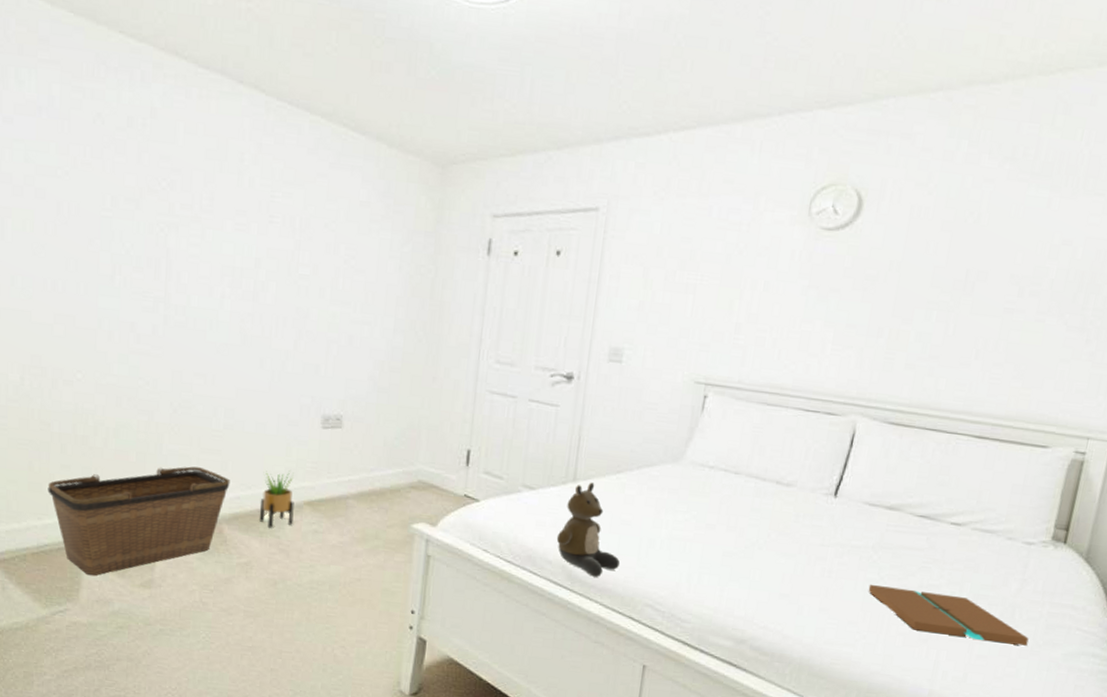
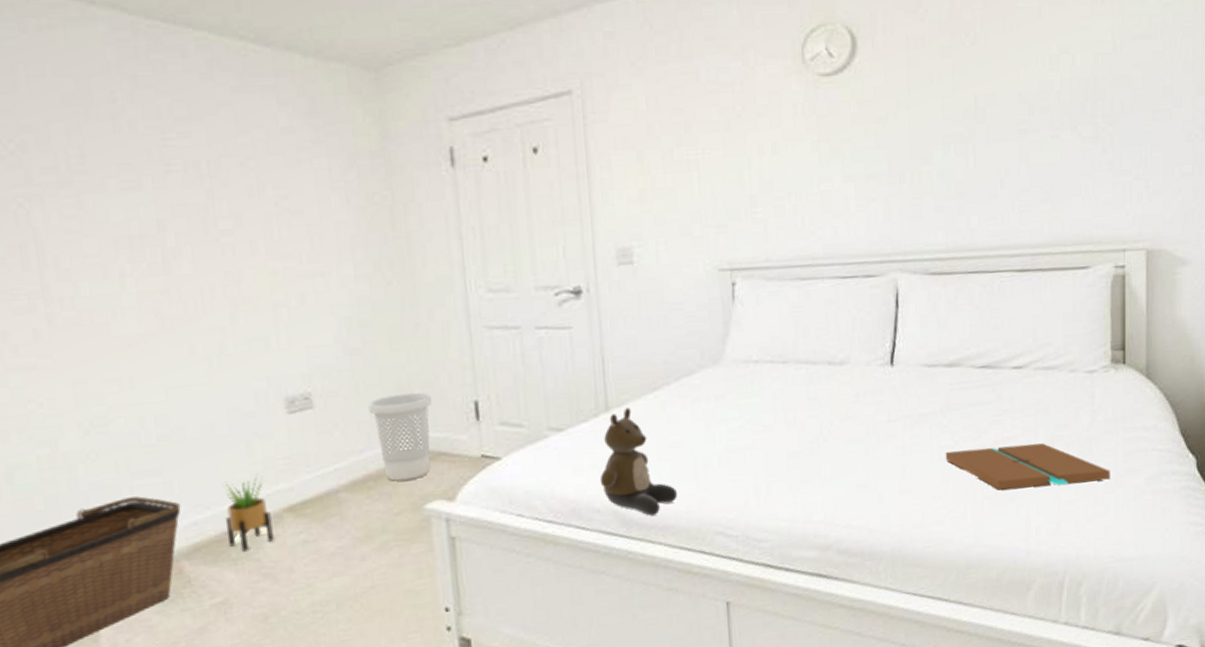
trash bin: none [384,430,435,502] -> present [368,392,433,482]

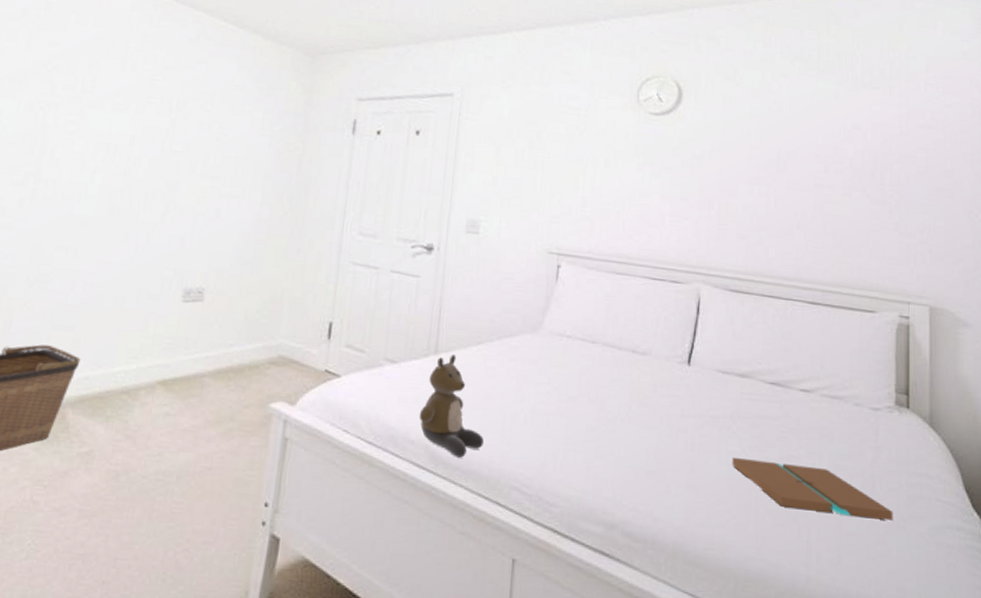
potted plant: present [225,475,274,552] -> none [108,347,148,411]
trash bin: present [368,392,433,482] -> none [244,303,297,380]

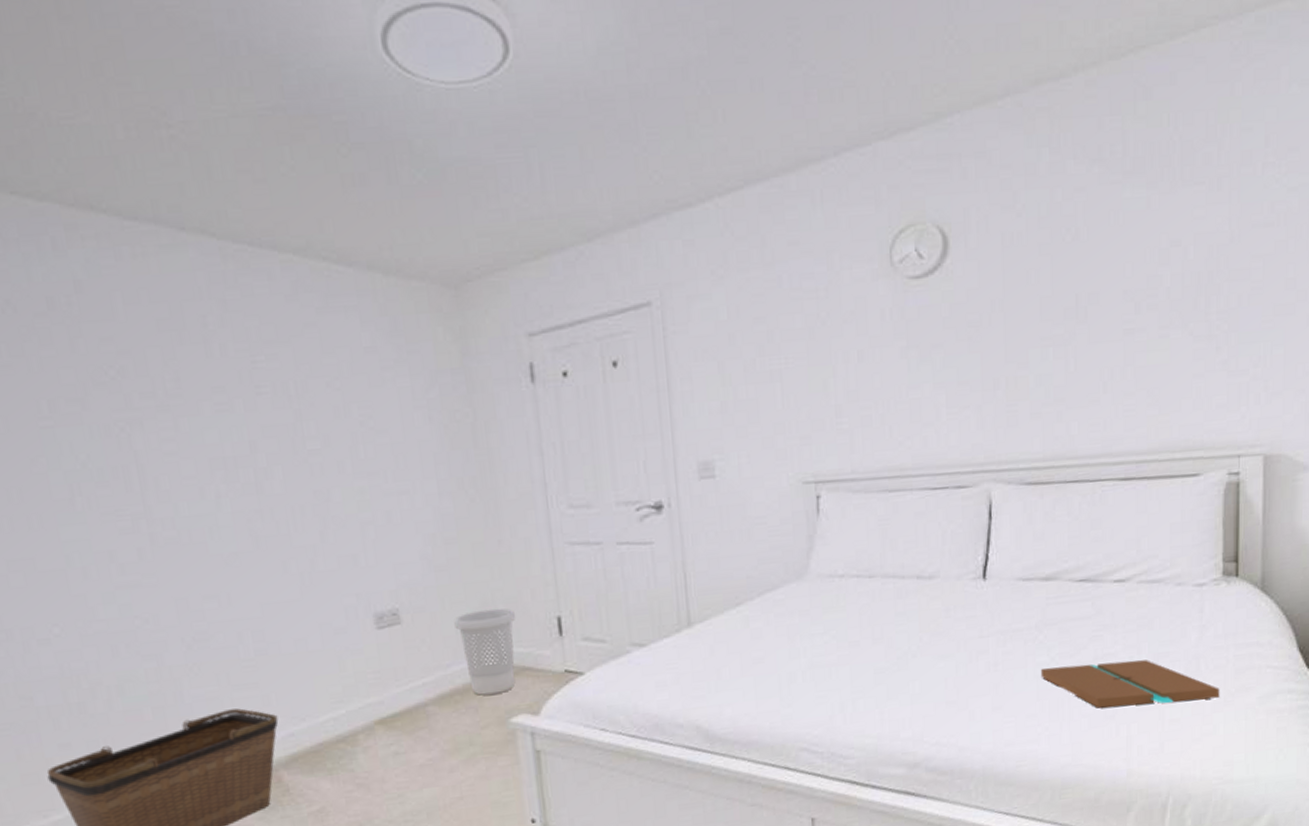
trash bin: none [244,303,297,380] -> present [454,608,516,696]
bear: present [419,354,485,458] -> none [682,623,762,731]

